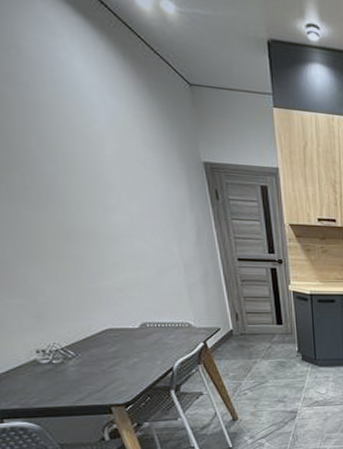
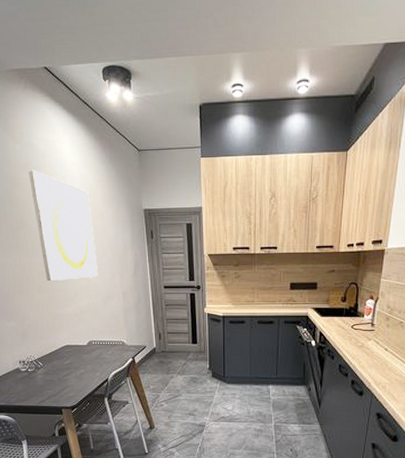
wall art: none [15,84,147,245] -> present [28,170,99,281]

